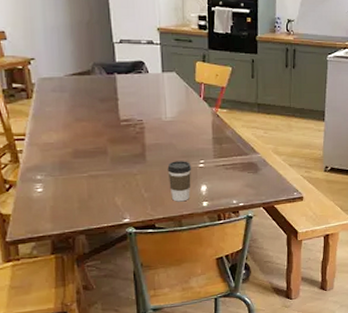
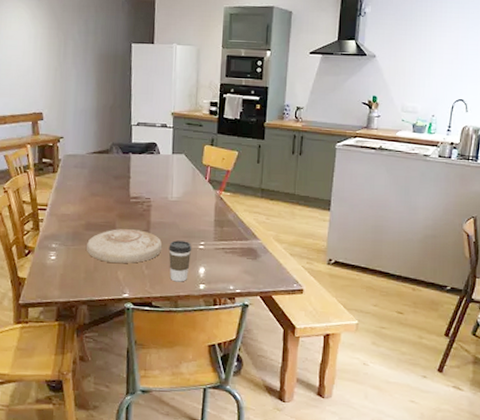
plate: none [77,153,161,189] -> present [87,229,163,263]

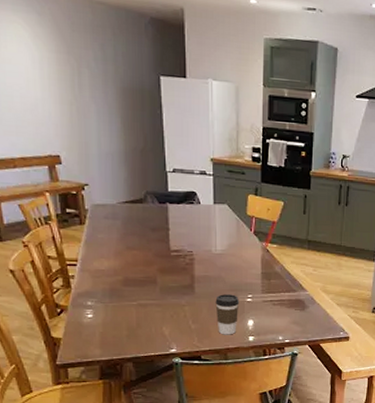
plate: present [87,229,163,263] -> none [127,284,209,319]

